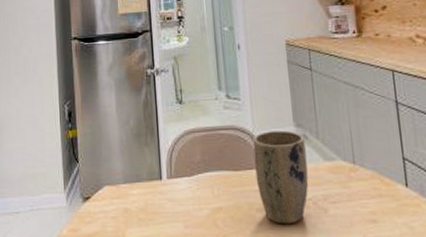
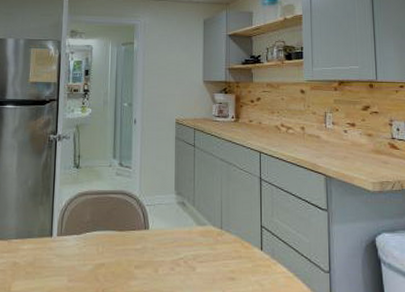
plant pot: present [253,130,309,225] -> none [137,197,183,280]

